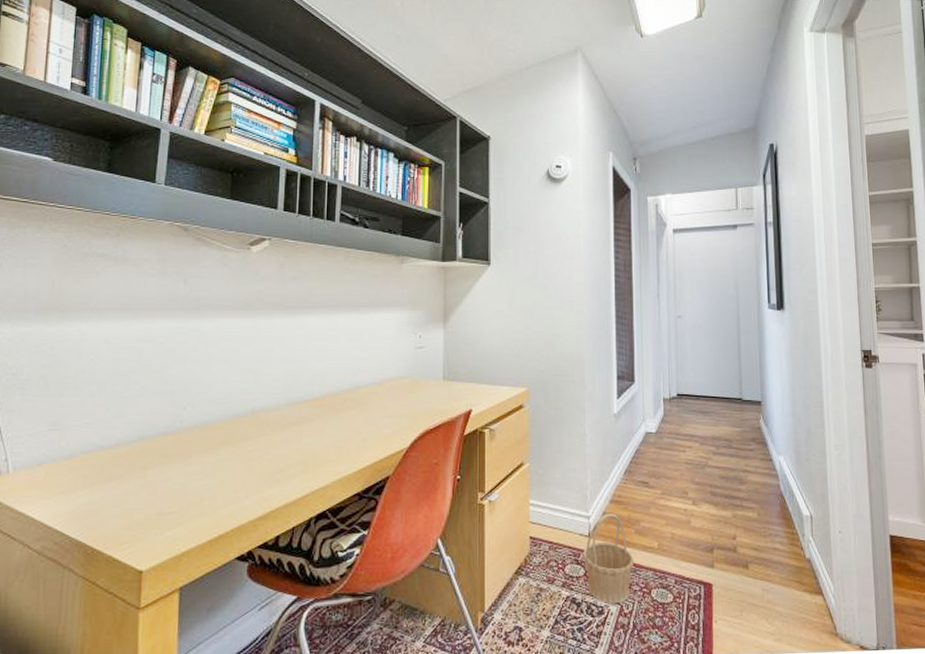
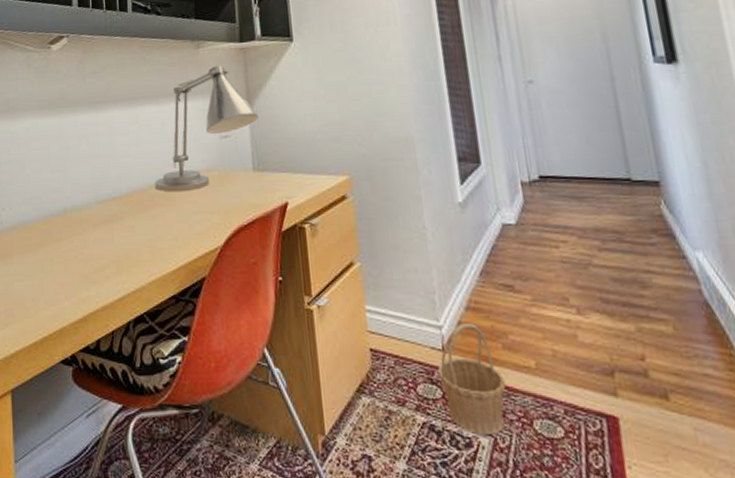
desk lamp: none [348,281,454,397] -> present [155,65,260,193]

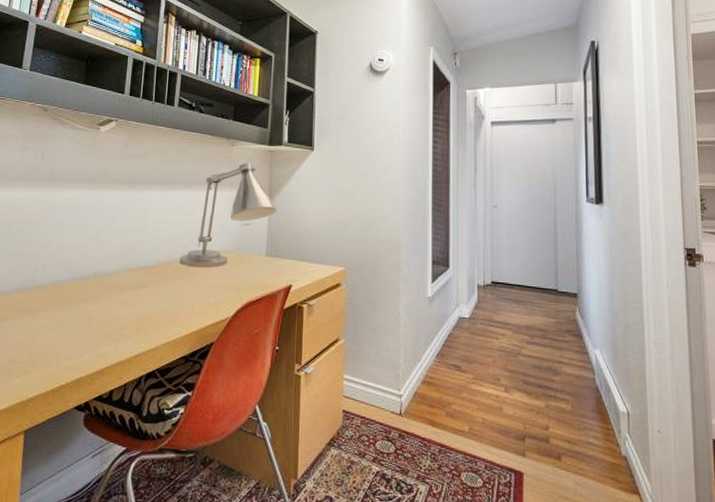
basket: present [437,322,506,436] -> none [393,393,444,484]

